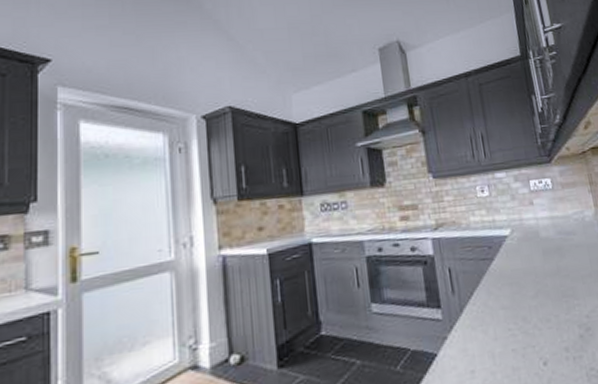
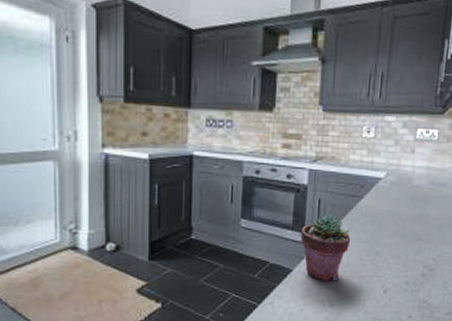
potted succulent: none [437,283,493,363] -> present [300,214,351,281]

